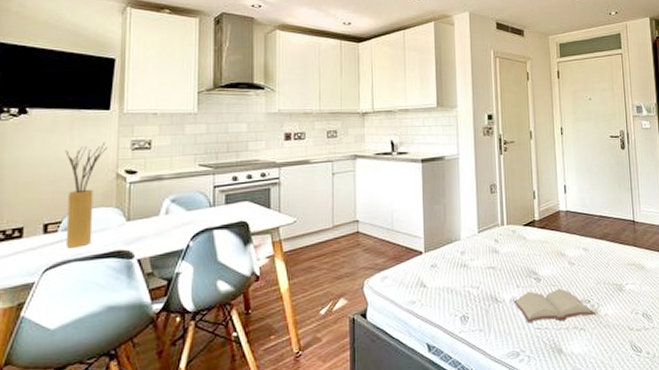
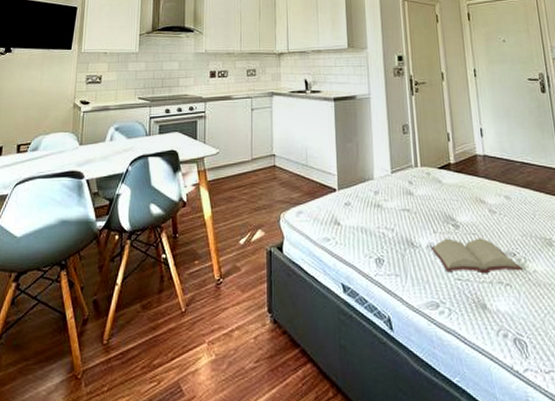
vase: present [65,141,108,248] -> none [32,76,68,167]

